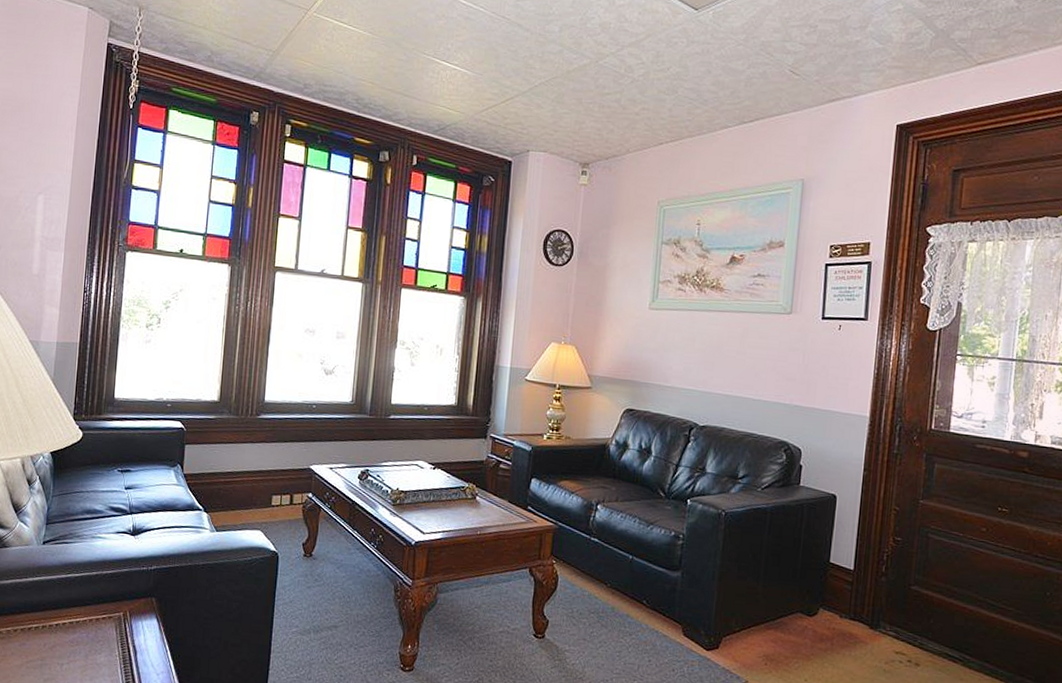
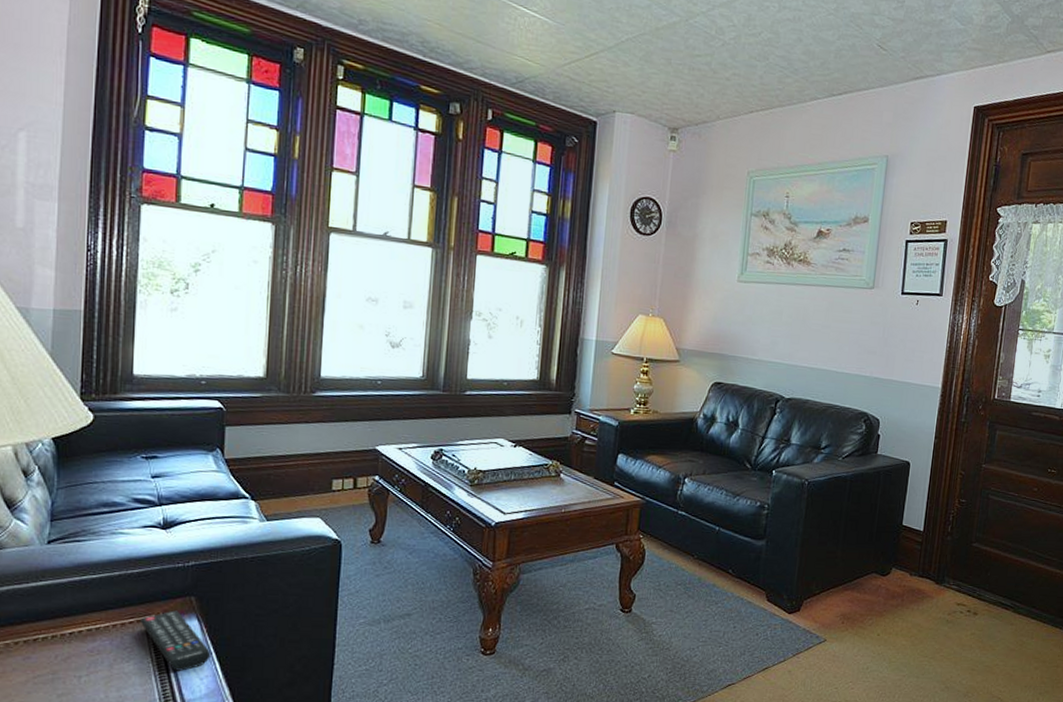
remote control: none [110,609,167,666] -> present [139,610,211,671]

